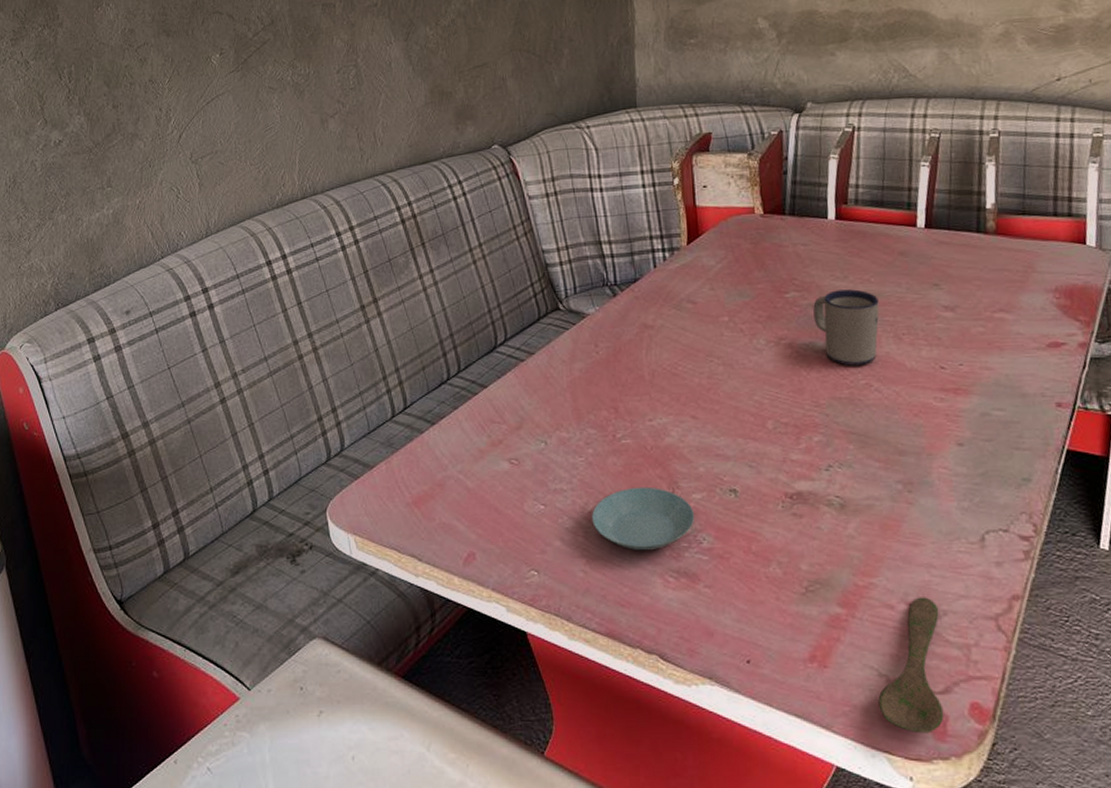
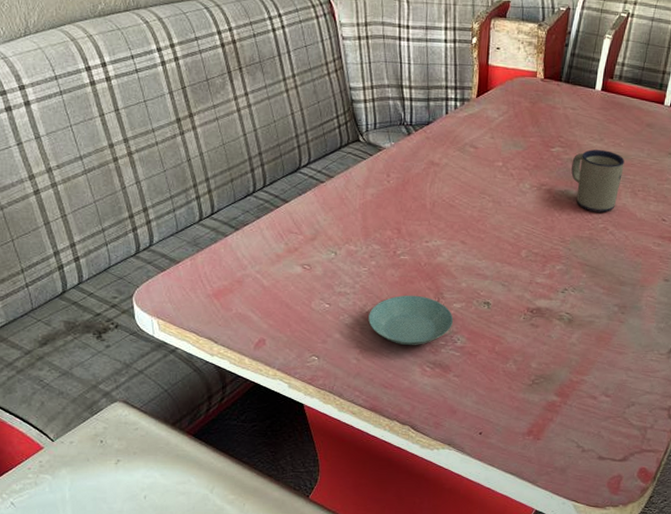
spoon: present [878,597,944,734] -> none [573,391,629,489]

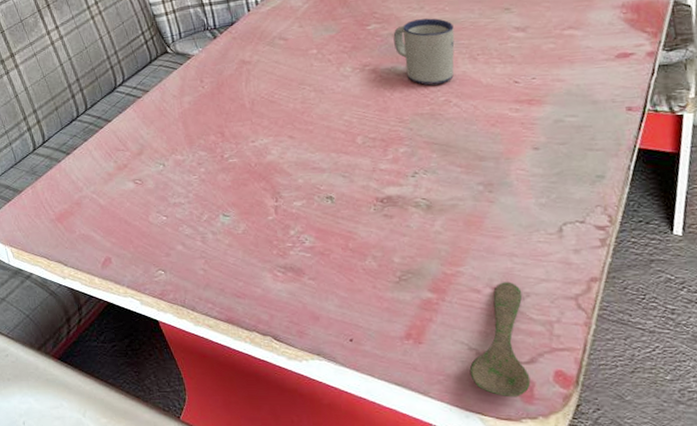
saucer: present [368,295,454,346] -> none [207,197,297,251]
spoon: none [573,391,629,489] -> present [469,281,531,398]

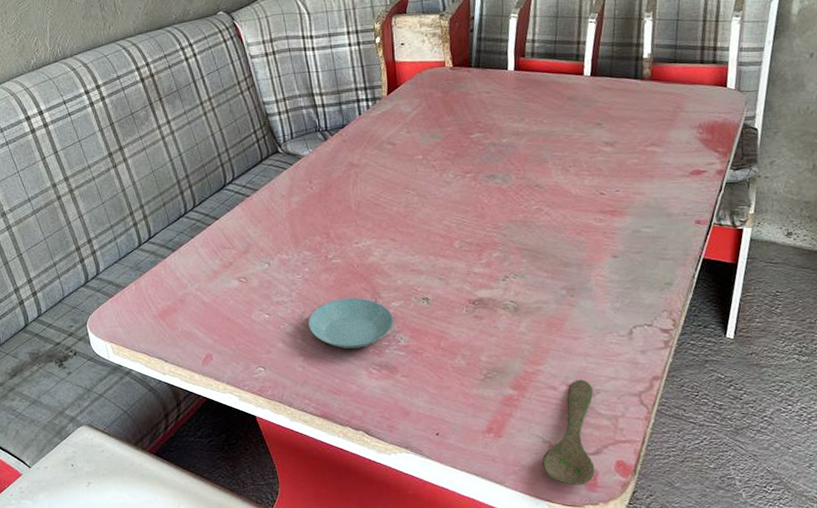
saucer: none [207,197,297,251] -> present [308,297,394,349]
mug: present [393,18,455,86] -> none [494,129,550,194]

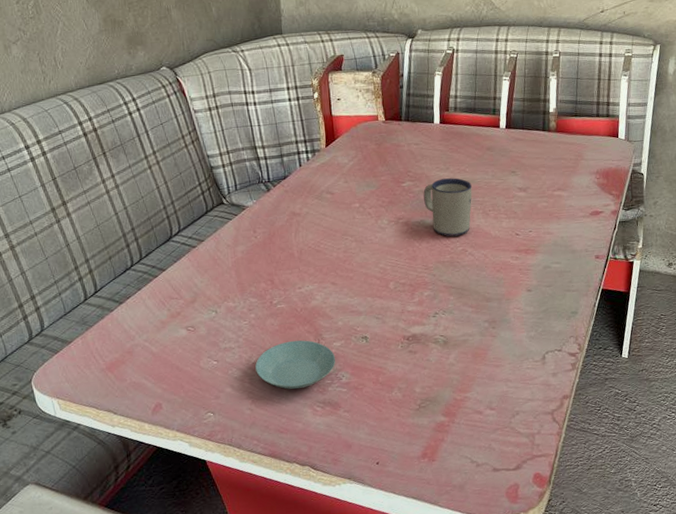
mug: none [494,129,550,194] -> present [423,178,472,237]
spoon: present [542,379,595,486] -> none [471,403,516,500]

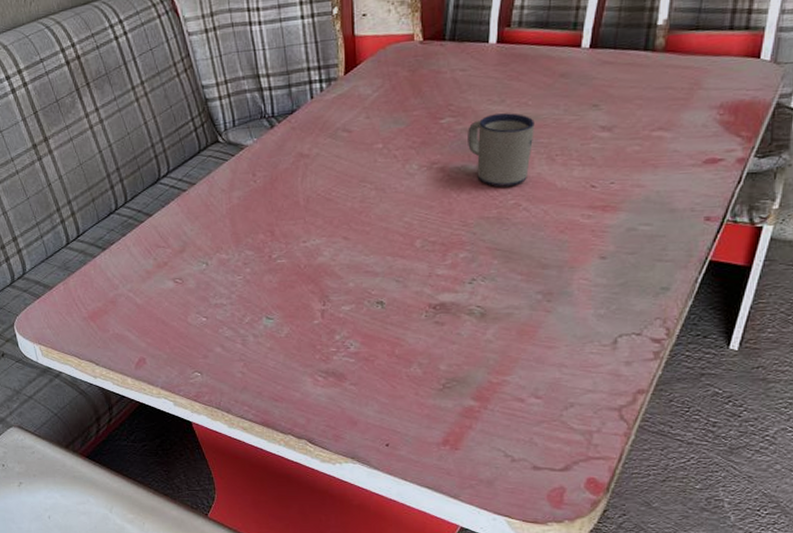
saucer: present [255,340,336,389] -> none [249,300,344,355]

